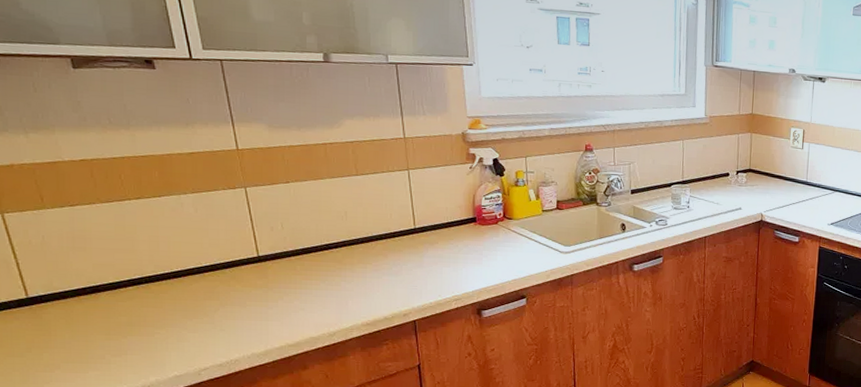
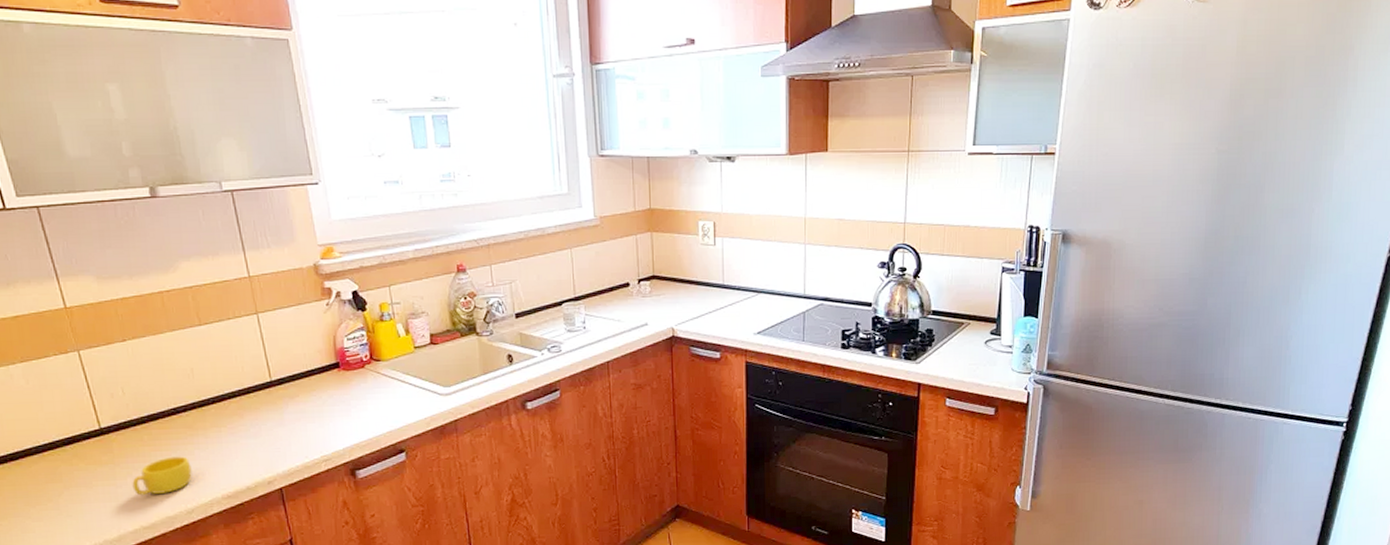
cup: none [282,286,337,318] -> present [132,456,192,496]

